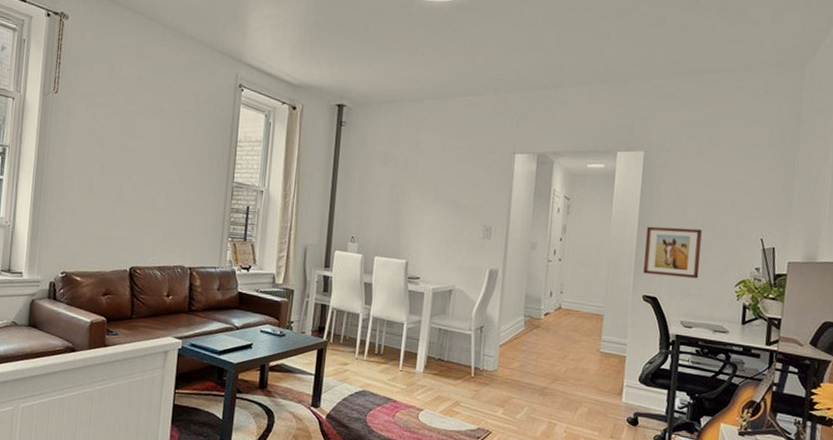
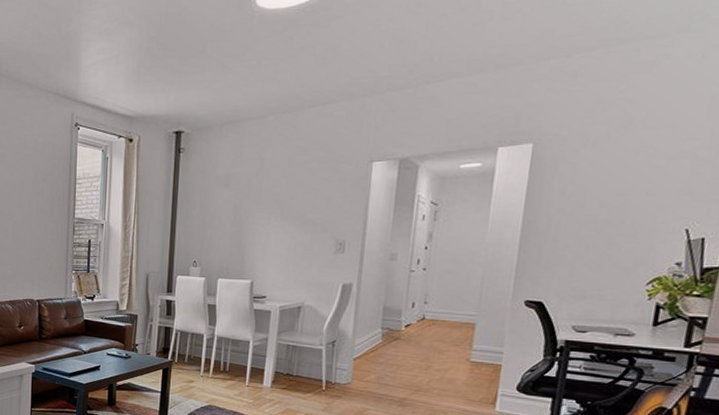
wall art: present [643,226,702,279] -> none [527,224,606,279]

